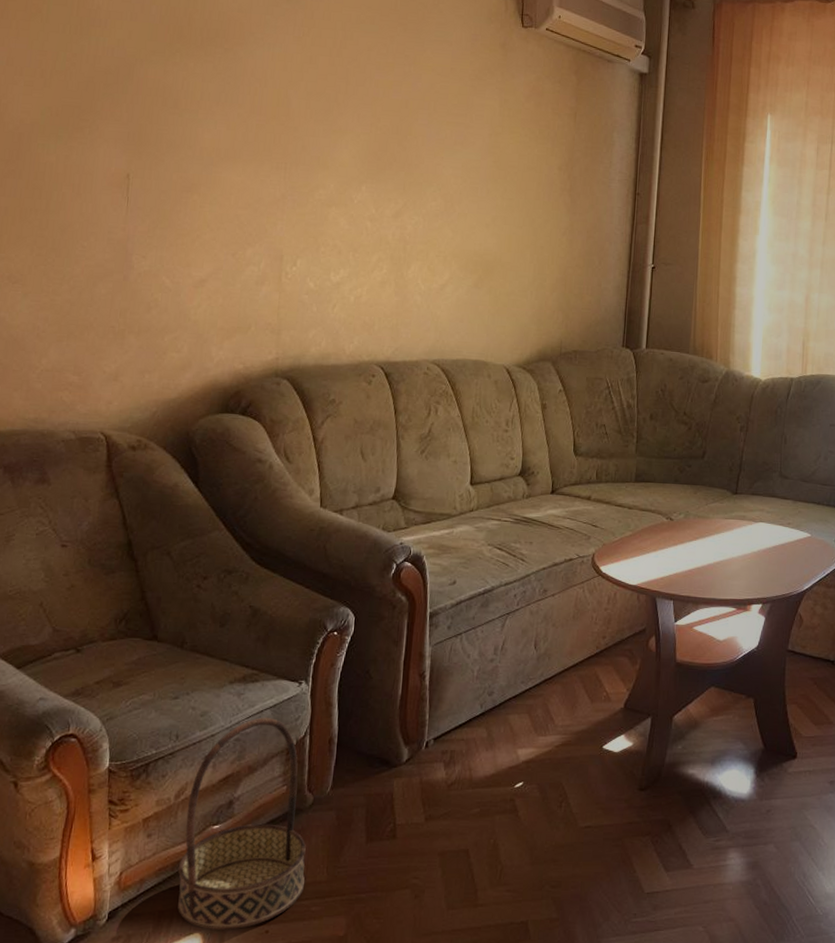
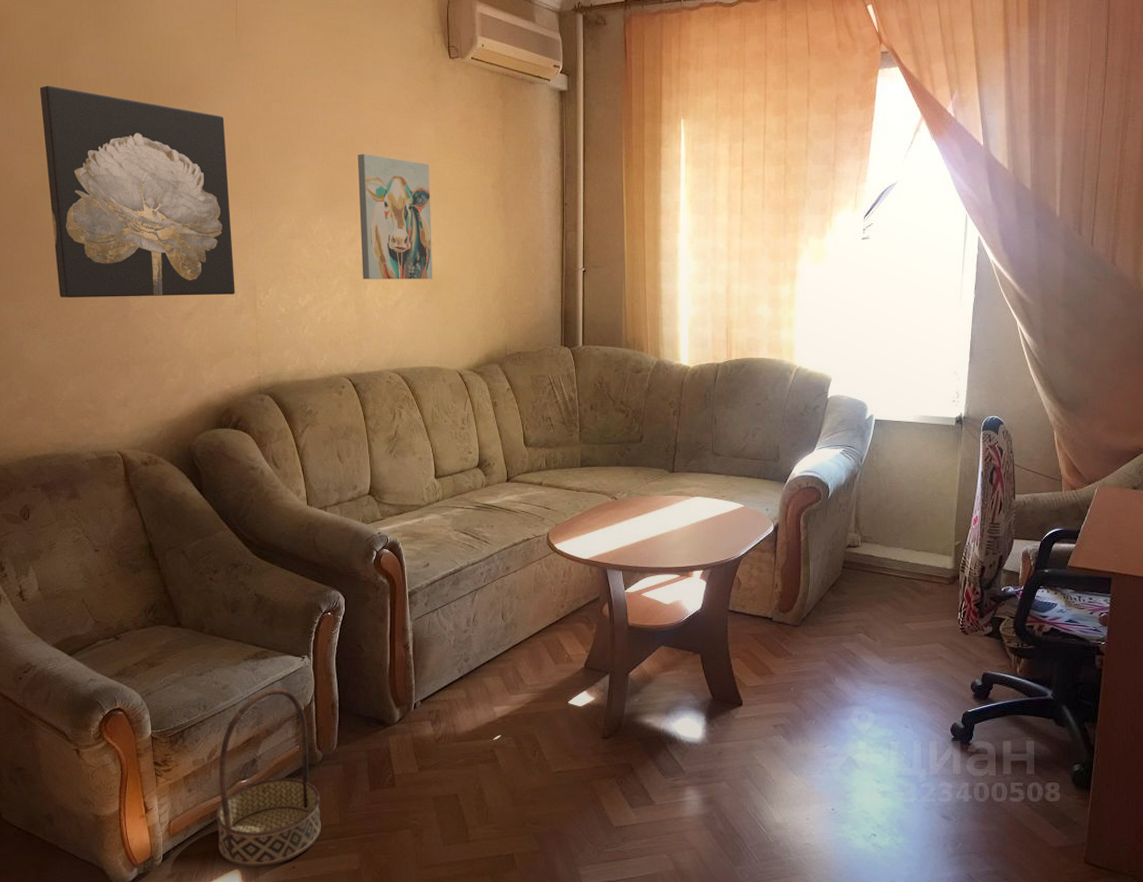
wall art: none [49,12,263,263] -> present [39,85,235,298]
wall art: none [406,120,491,264] -> present [357,154,432,279]

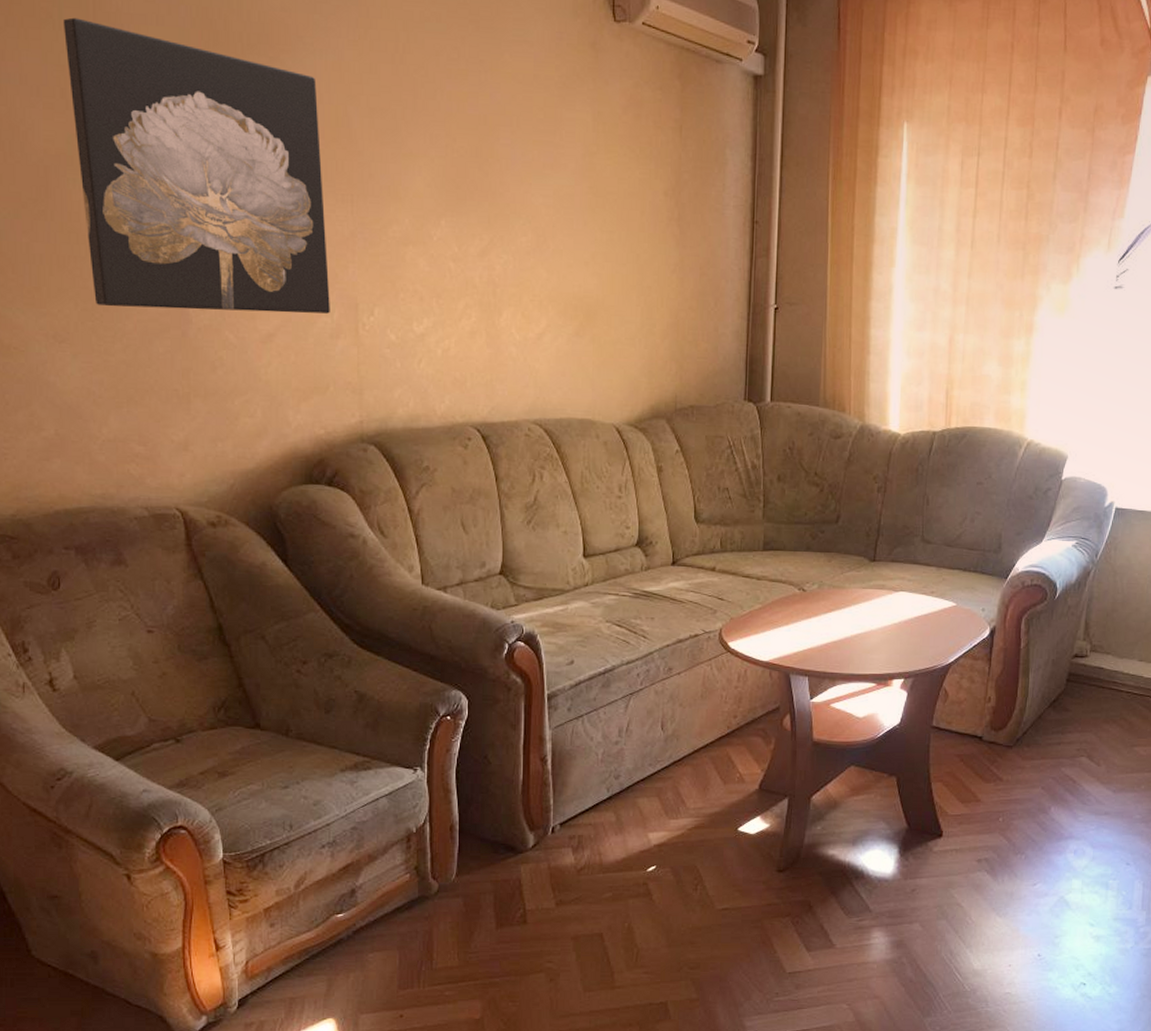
basket: present [215,688,322,867] -> none [305,806,437,1015]
wall art: present [357,154,432,279] -> none [492,140,586,308]

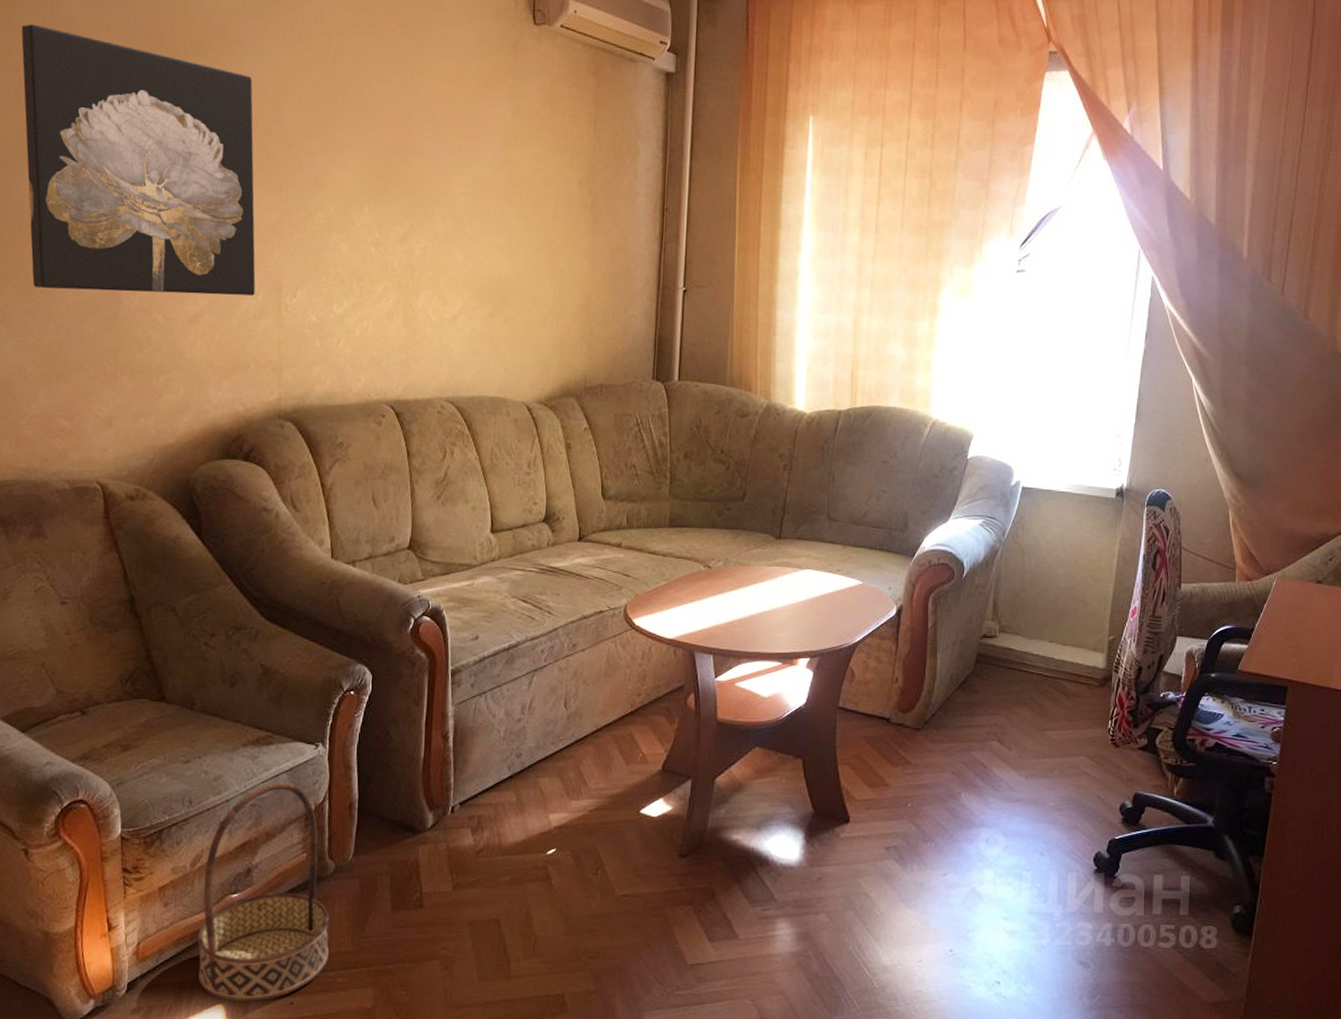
basket: none [305,806,437,1015] -> present [197,782,330,1002]

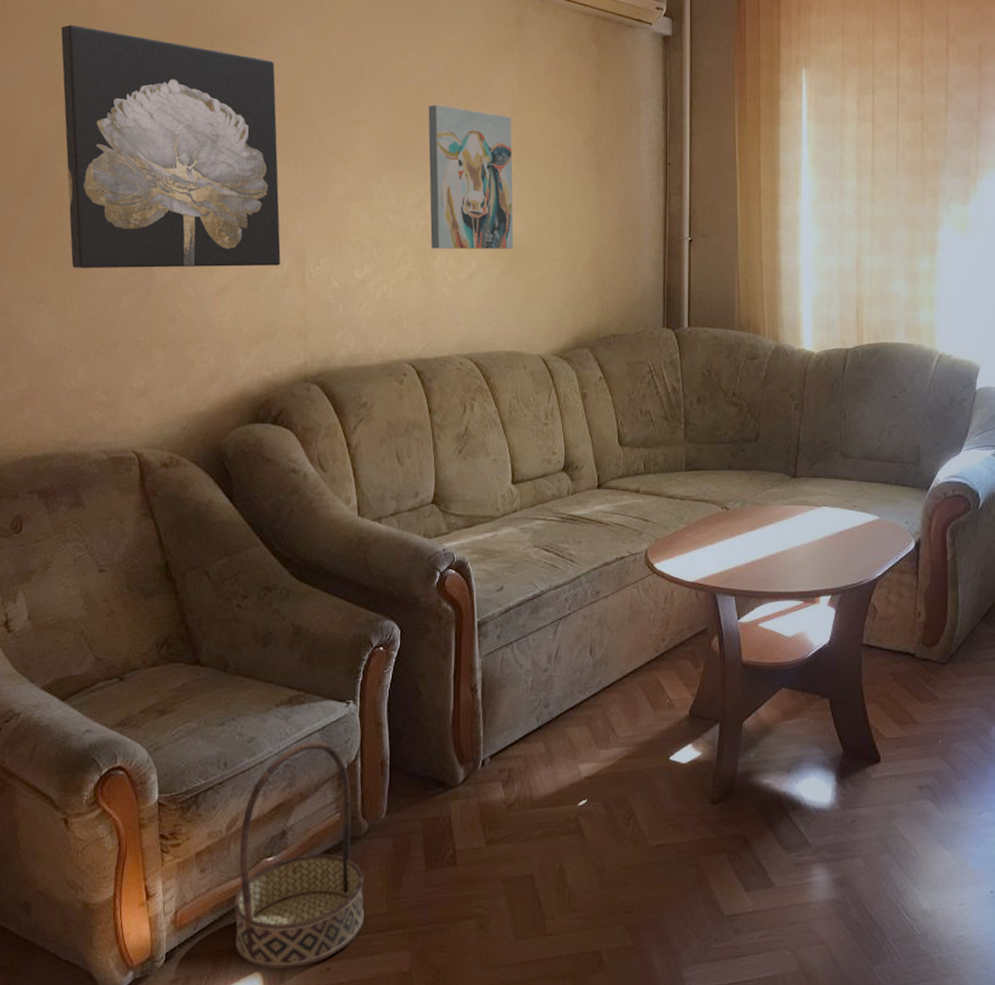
wall art: none [414,133,504,290] -> present [428,105,513,249]

